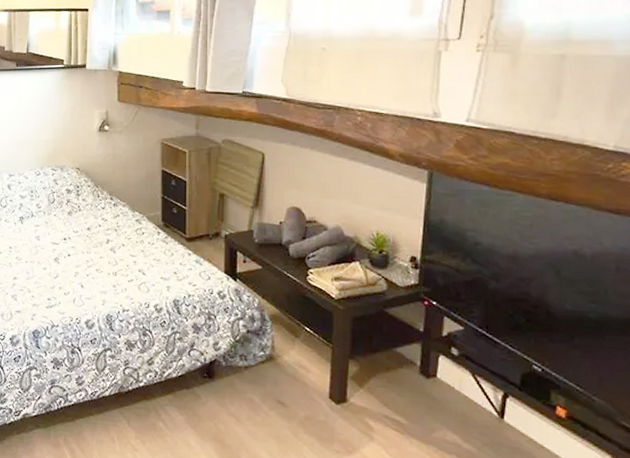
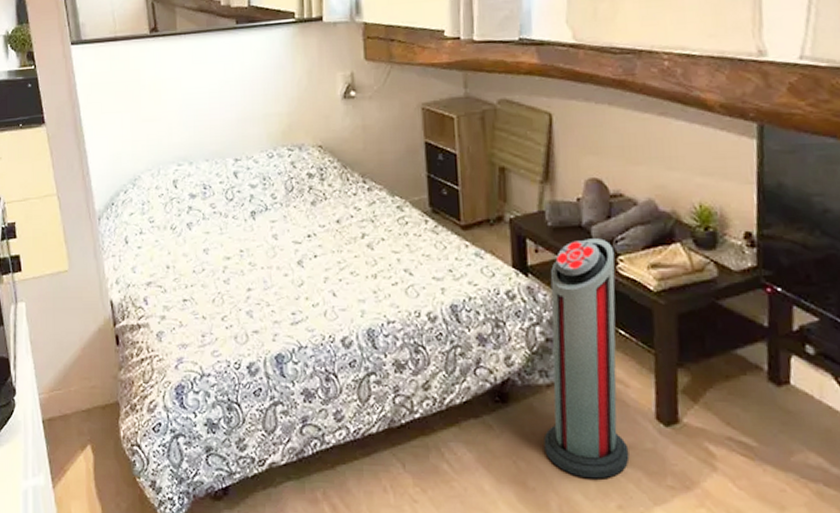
air purifier: none [240,254,307,442] -> present [543,238,630,479]

